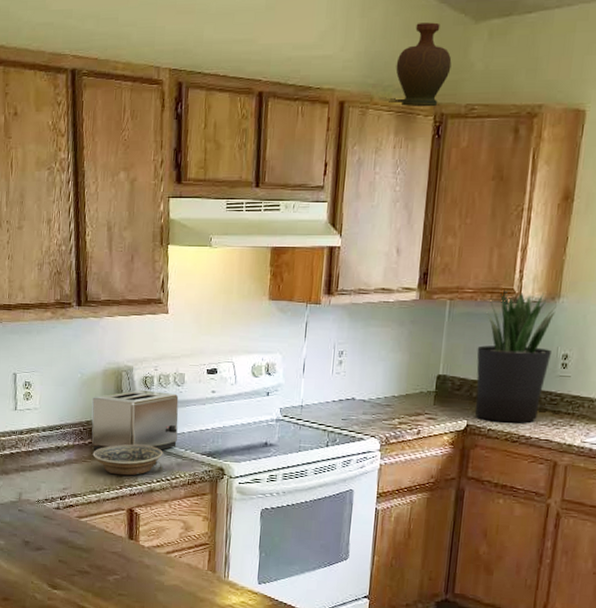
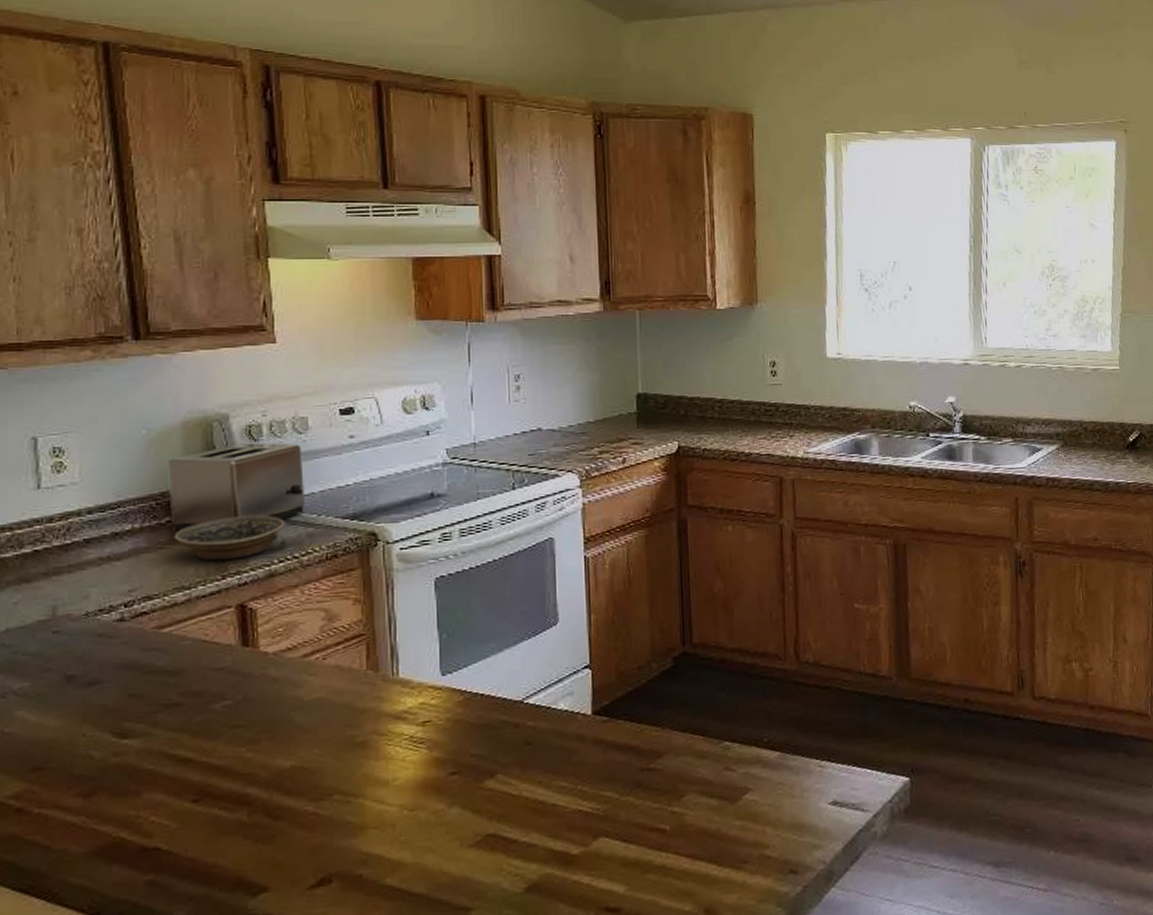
decorative vase: present [396,22,452,107] -> none [542,18,605,106]
planter: present [474,291,558,423] -> none [677,297,758,441]

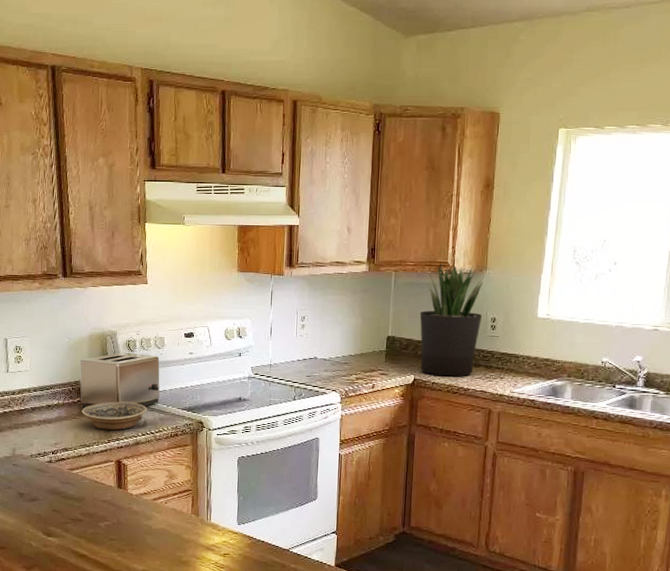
planter: none [677,297,758,441] -> present [419,264,485,377]

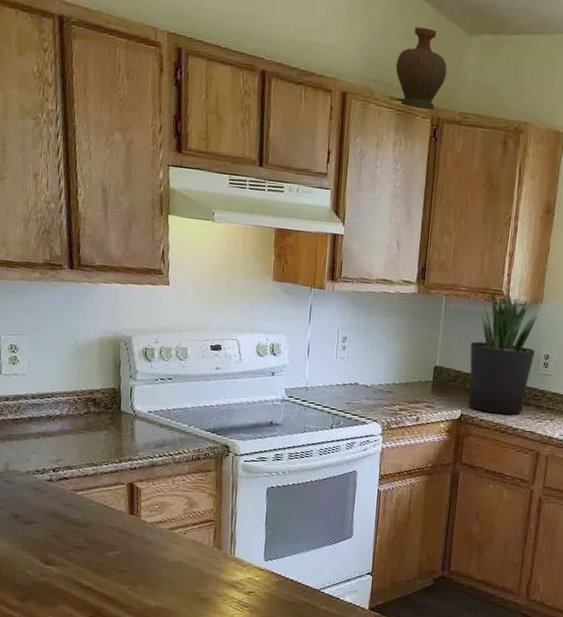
toaster: present [79,352,160,408] -> none [86,361,181,425]
bowl: present [81,401,148,430] -> none [89,416,166,450]
decorative vase: none [340,36,387,107] -> present [395,27,447,111]

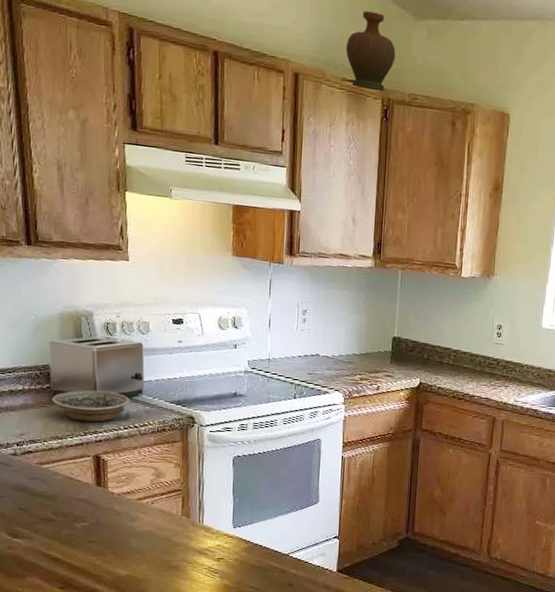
toaster: none [86,361,181,425] -> present [48,335,145,398]
bowl: none [89,416,166,450] -> present [52,390,131,422]
planter: present [468,292,541,416] -> none [426,266,492,383]

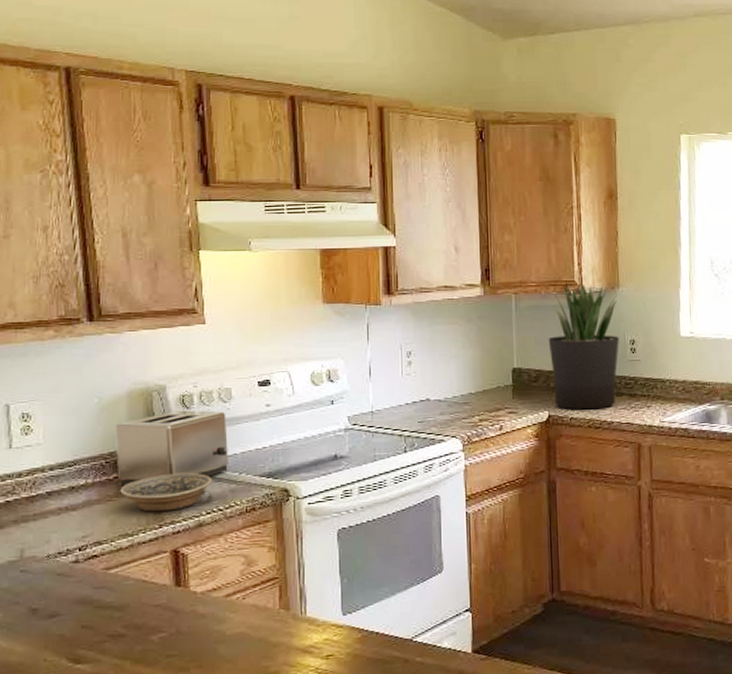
decorative vase: present [346,11,396,92] -> none [432,38,486,114]
planter: none [426,266,492,383] -> present [548,282,619,410]

